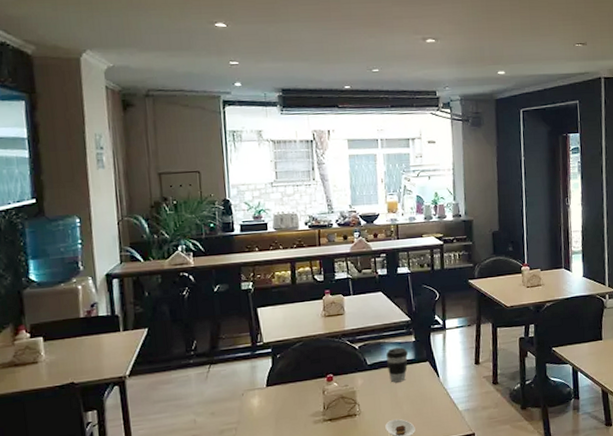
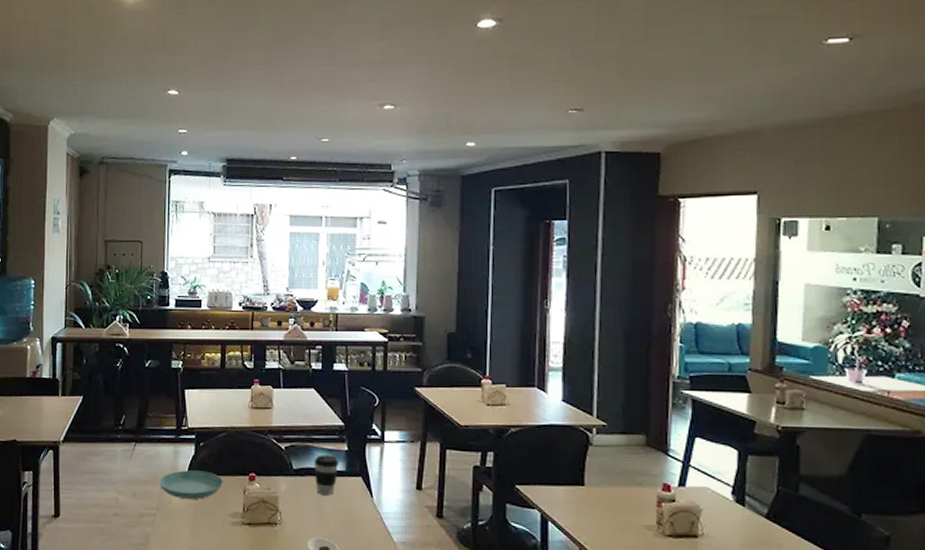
saucer: none [238,379,303,409] -> present [159,470,223,499]

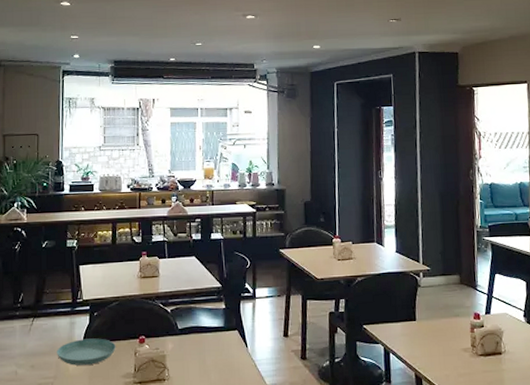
coffee cup: present [313,455,340,496] -> none [196,313,219,350]

